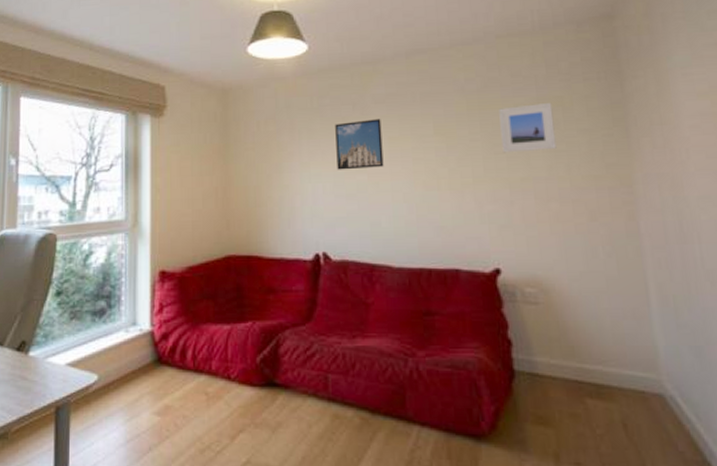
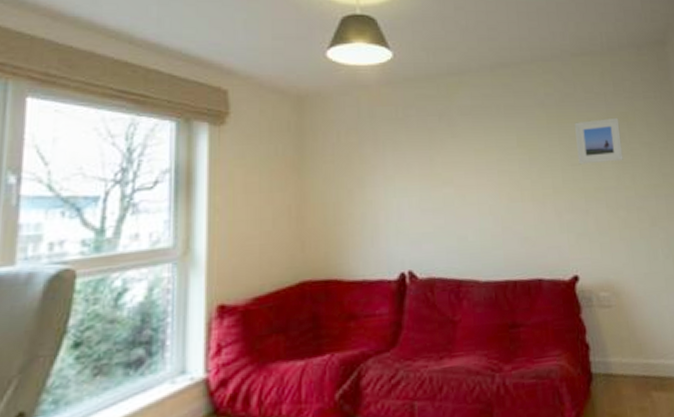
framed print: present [335,119,384,170] -> none [421,131,470,184]

